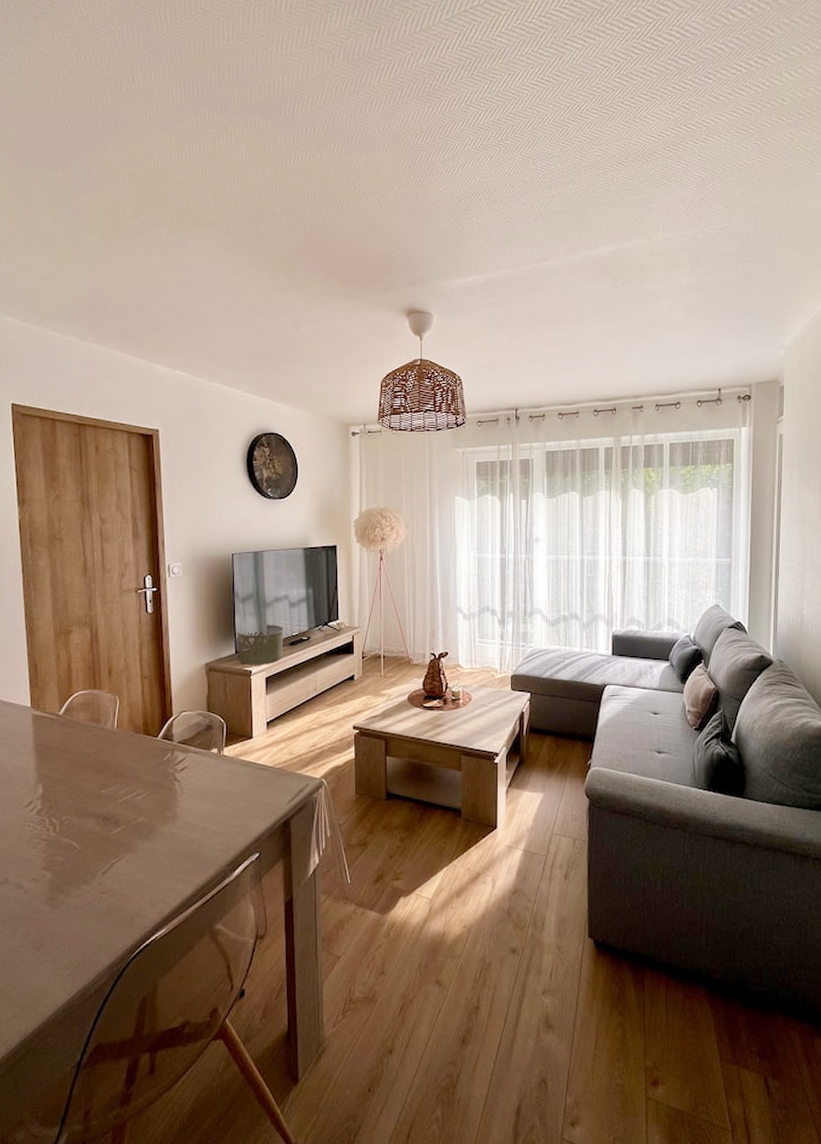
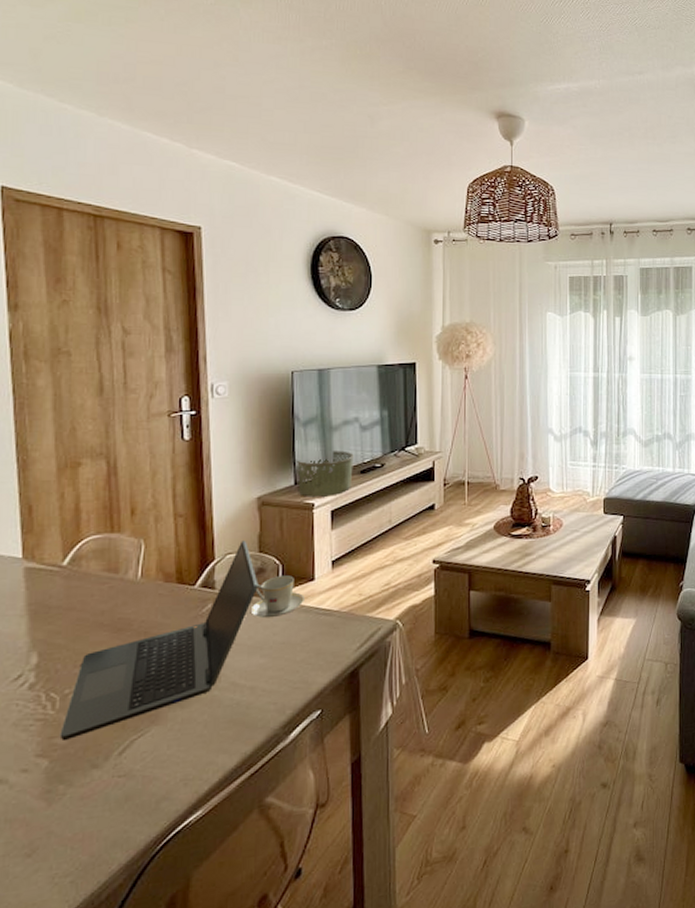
laptop: none [59,701,207,858] -> present [59,541,259,740]
teacup: none [201,733,244,769] -> present [250,575,304,619]

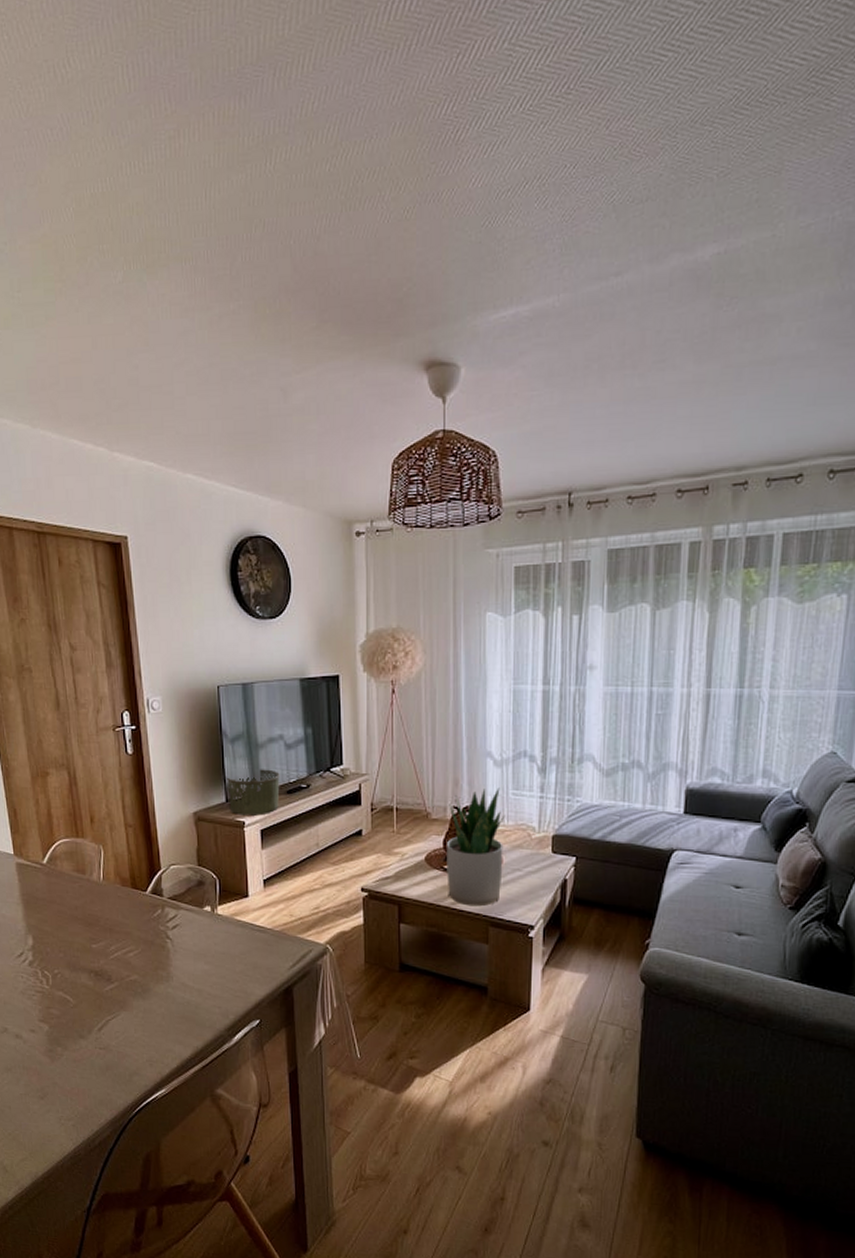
laptop: present [59,541,259,740] -> none [54,854,199,1011]
teacup: present [250,575,304,619] -> none [193,890,240,929]
planter: none [513,459,565,568] -> present [447,787,506,907]

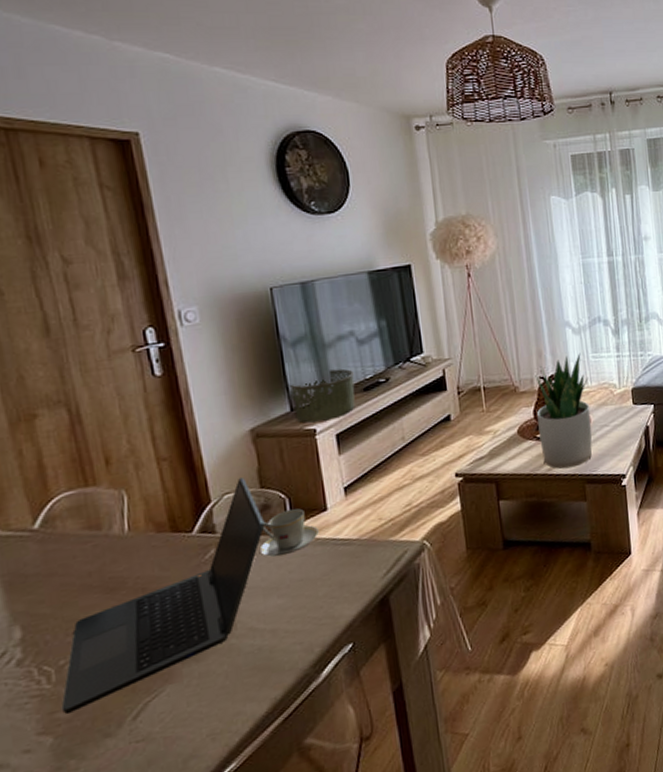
laptop: none [54,854,199,1011] -> present [61,477,265,714]
teacup: none [193,890,240,929] -> present [259,508,319,557]

